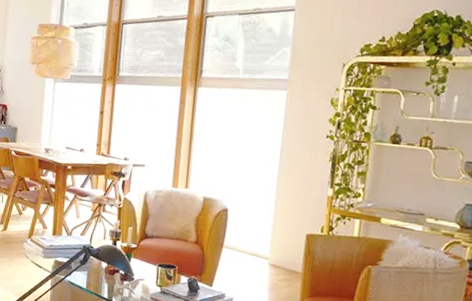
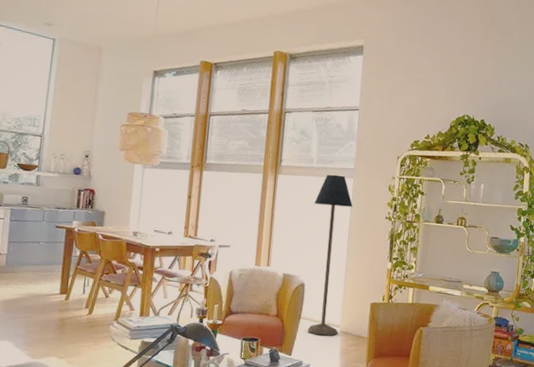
floor lamp: none [230,86,286,269] -> present [307,174,353,336]

